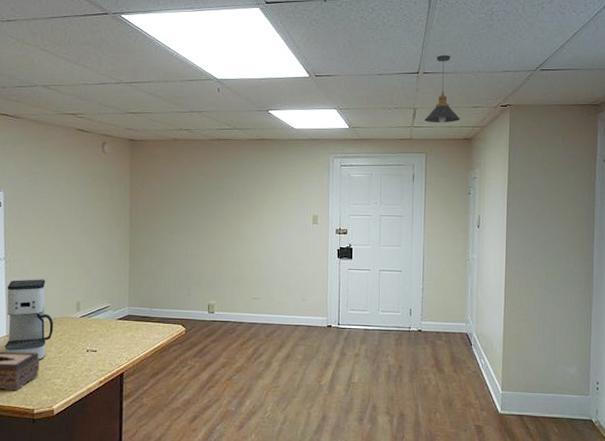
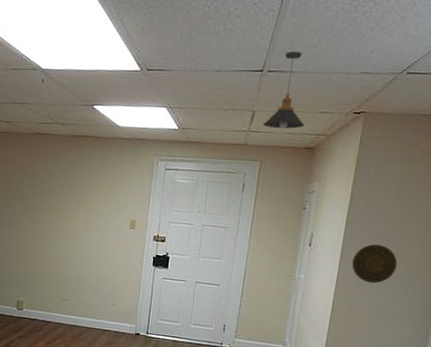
decorative plate: none [517,221,556,257] -> present [351,244,398,284]

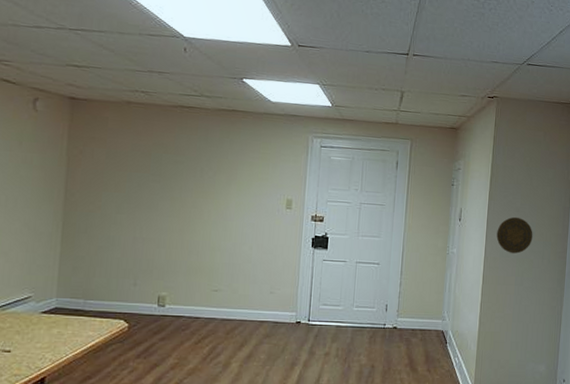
pendant light: present [263,51,305,129] -> none [412,38,448,110]

